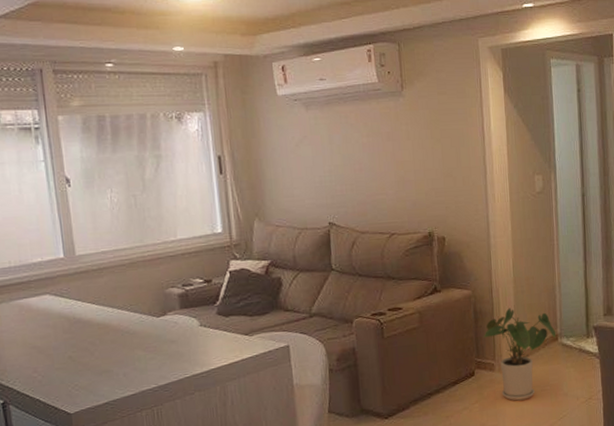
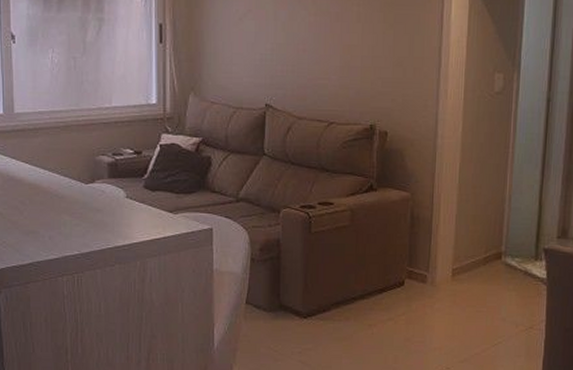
house plant: present [483,308,556,401] -> none [417,217,500,319]

